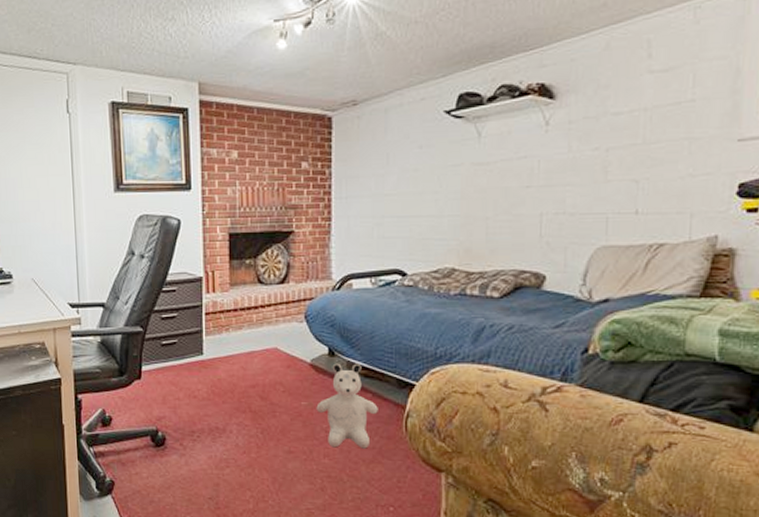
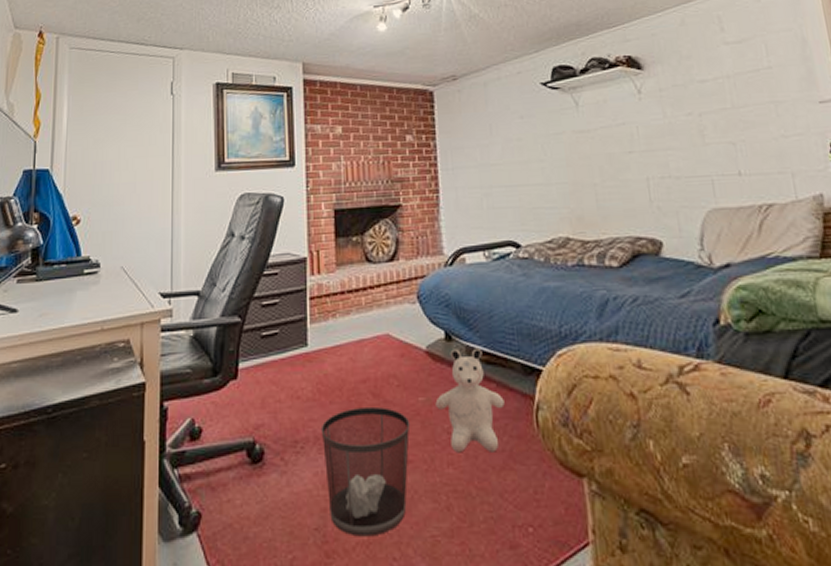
waste bin: none [214,407,293,506] -> present [320,406,411,537]

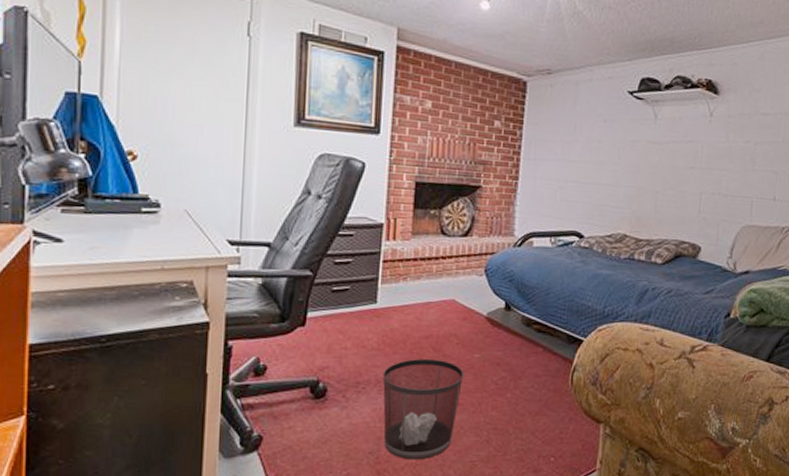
stuffed animal: present [435,348,505,453] -> none [488,317,548,401]

